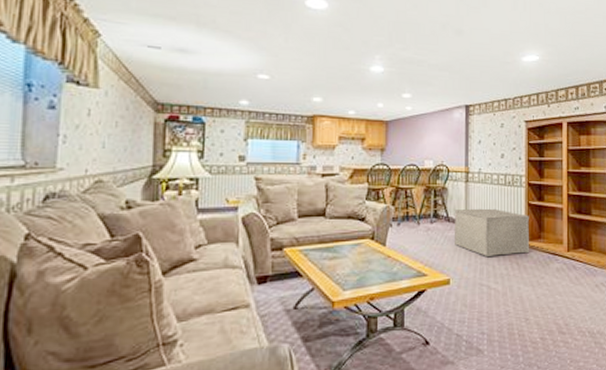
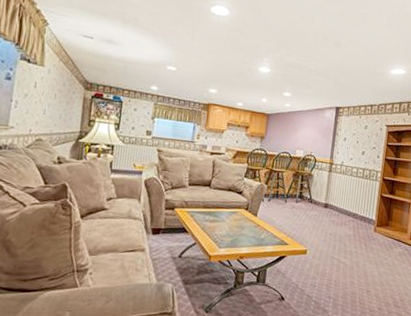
ottoman: present [455,208,530,258] -> none [314,194,381,237]

